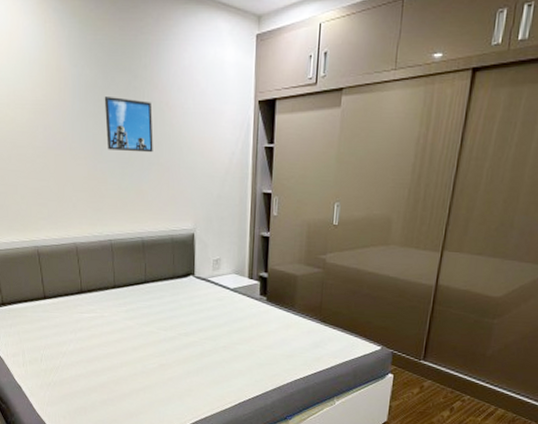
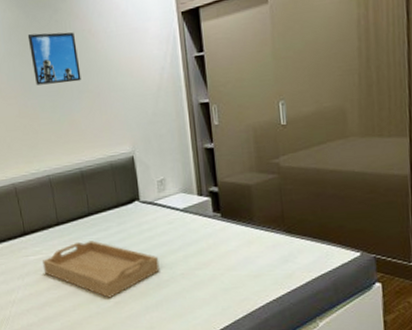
serving tray: none [96,306,205,360] -> present [43,240,160,298]

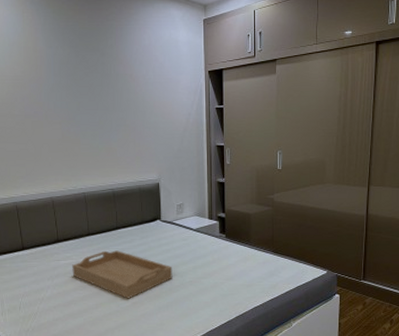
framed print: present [27,32,81,86] -> none [76,71,120,116]

